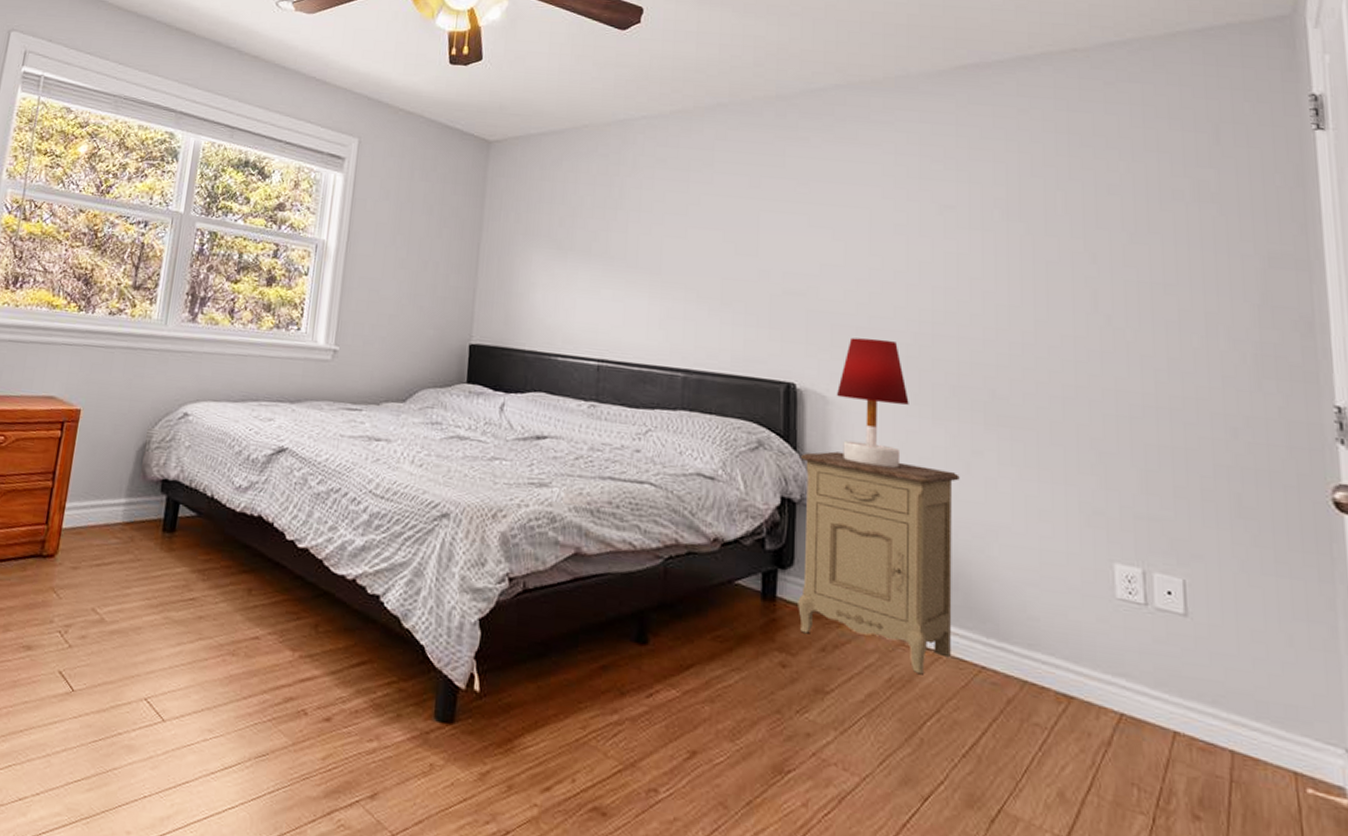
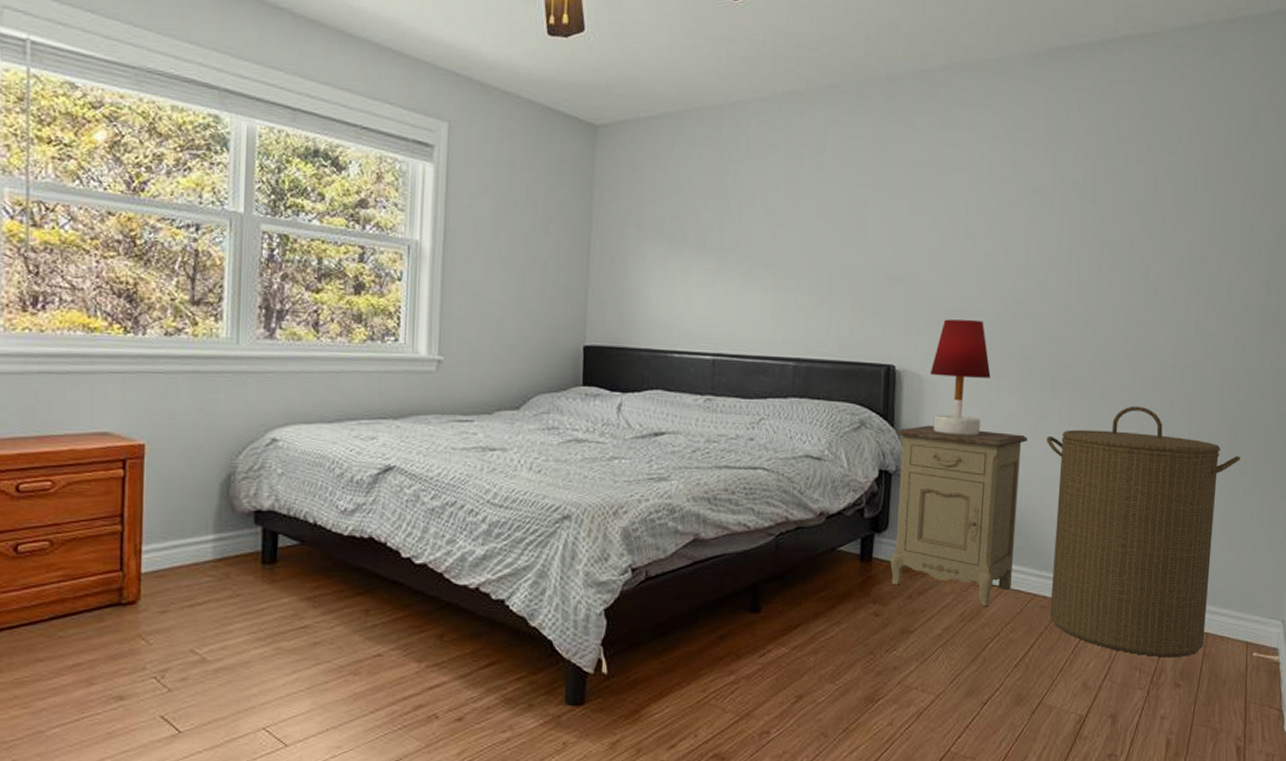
laundry hamper: none [983,449,1251,779] -> present [1046,405,1240,658]

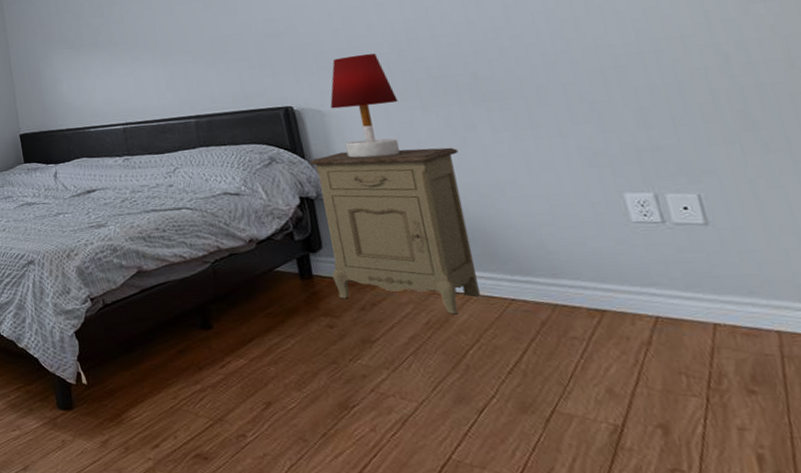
laundry hamper: present [1046,405,1240,658] -> none [480,100,779,361]

